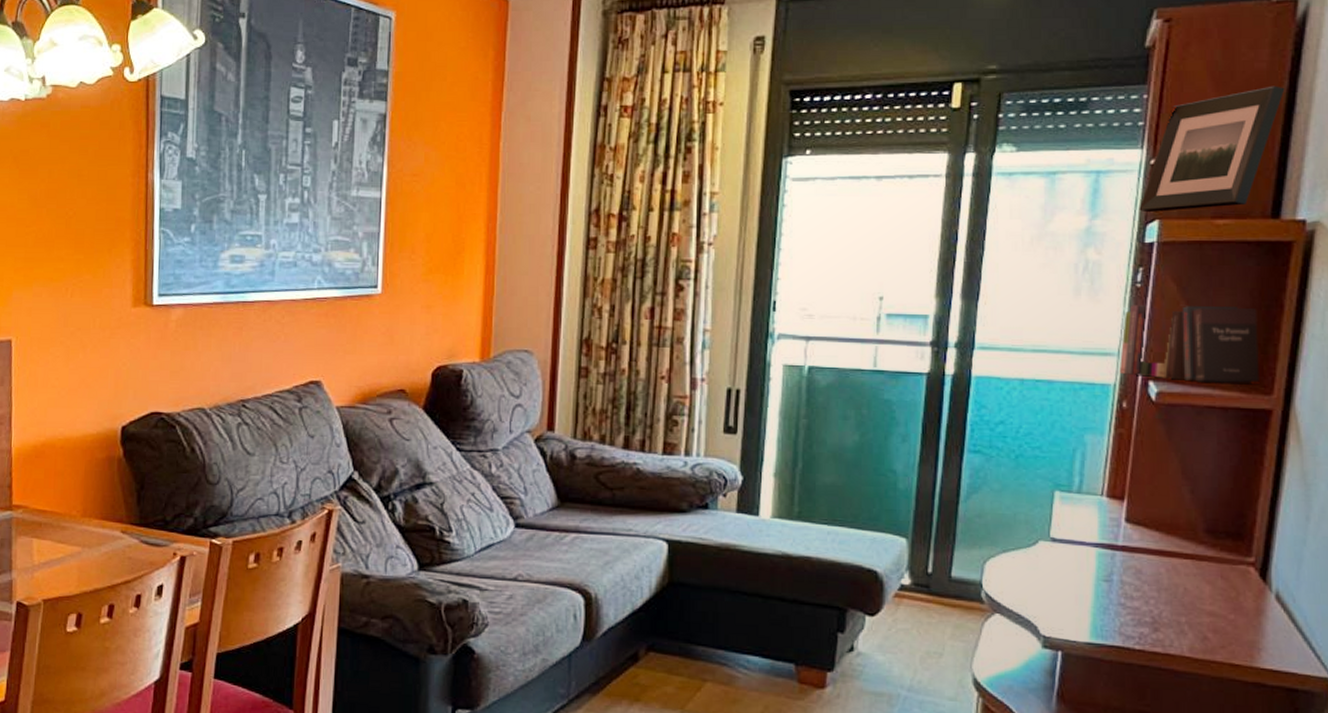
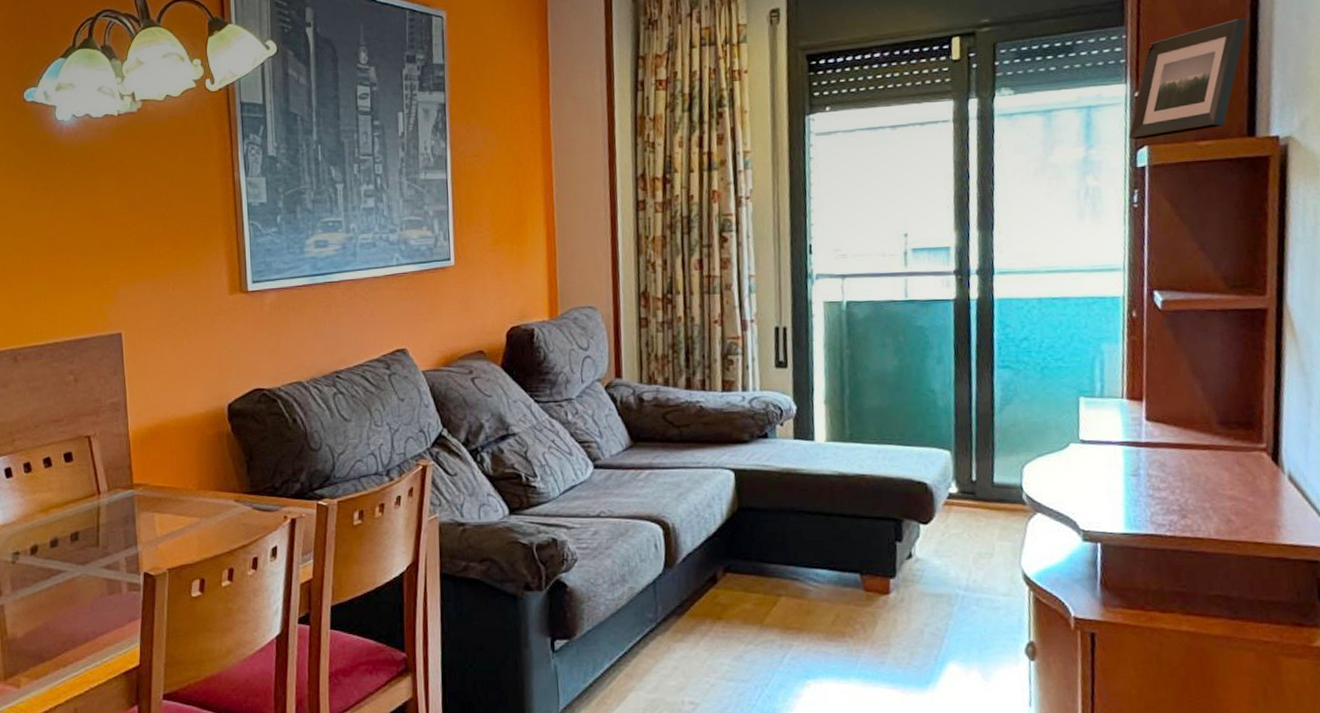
books: present [1120,305,1259,383] -> none [1125,218,1253,289]

